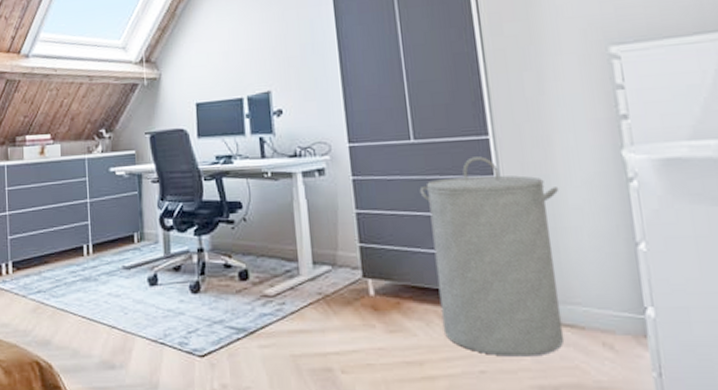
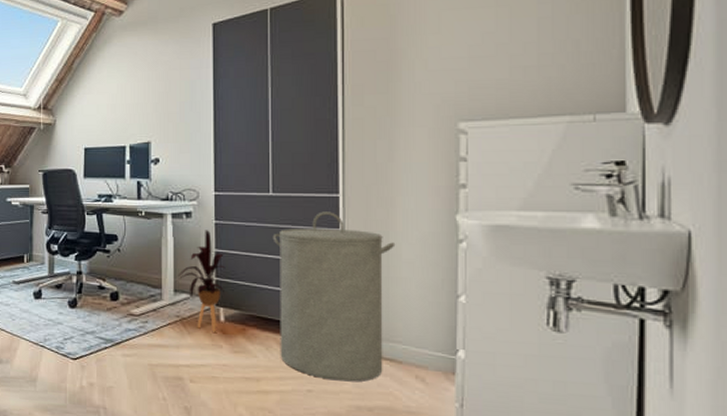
house plant: none [313,188,371,309] -> present [175,230,226,332]

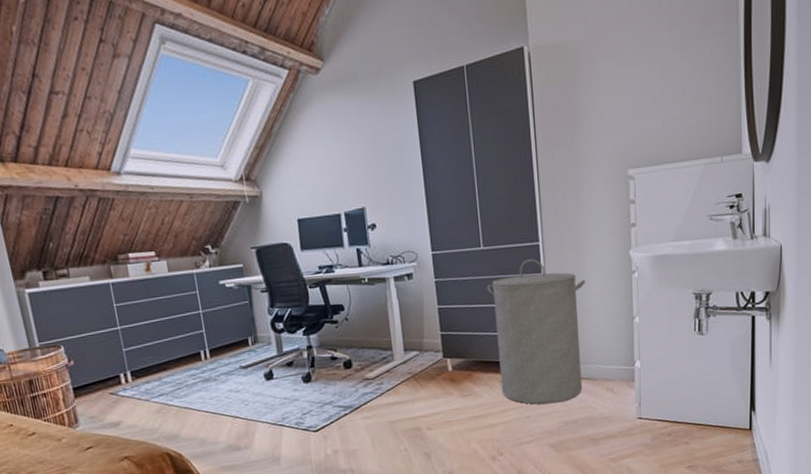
house plant: present [175,230,226,332] -> none [404,288,450,382]

